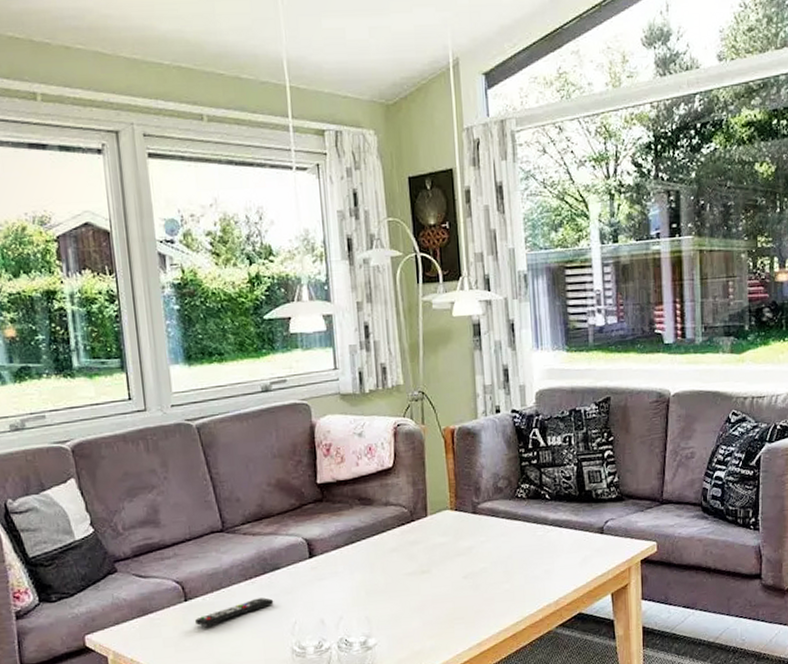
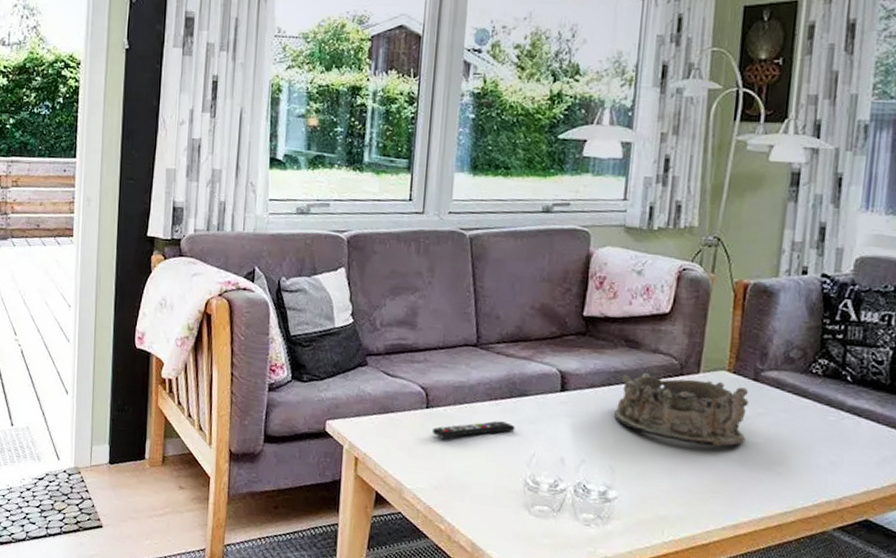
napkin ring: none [361,521,475,581] -> present [614,373,749,447]

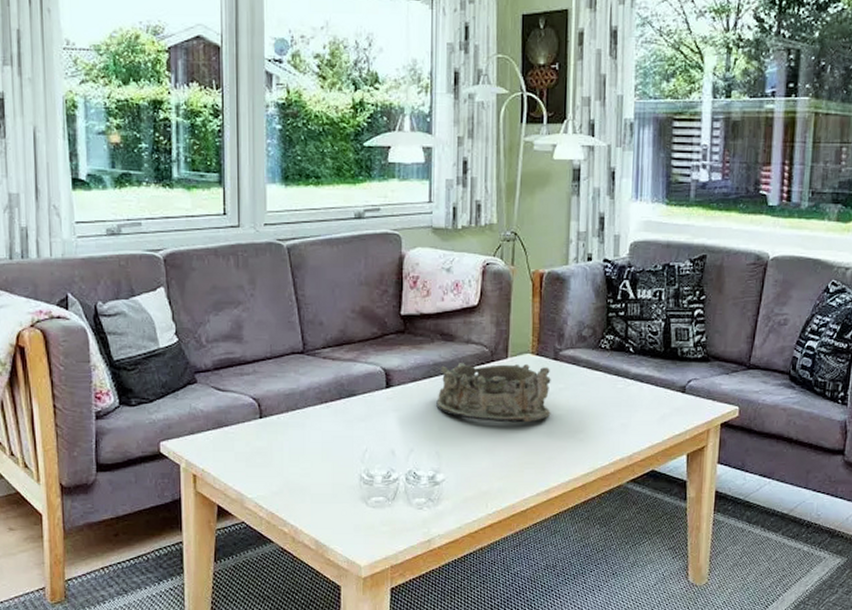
remote control: present [433,421,515,438] -> none [268,423,347,445]

